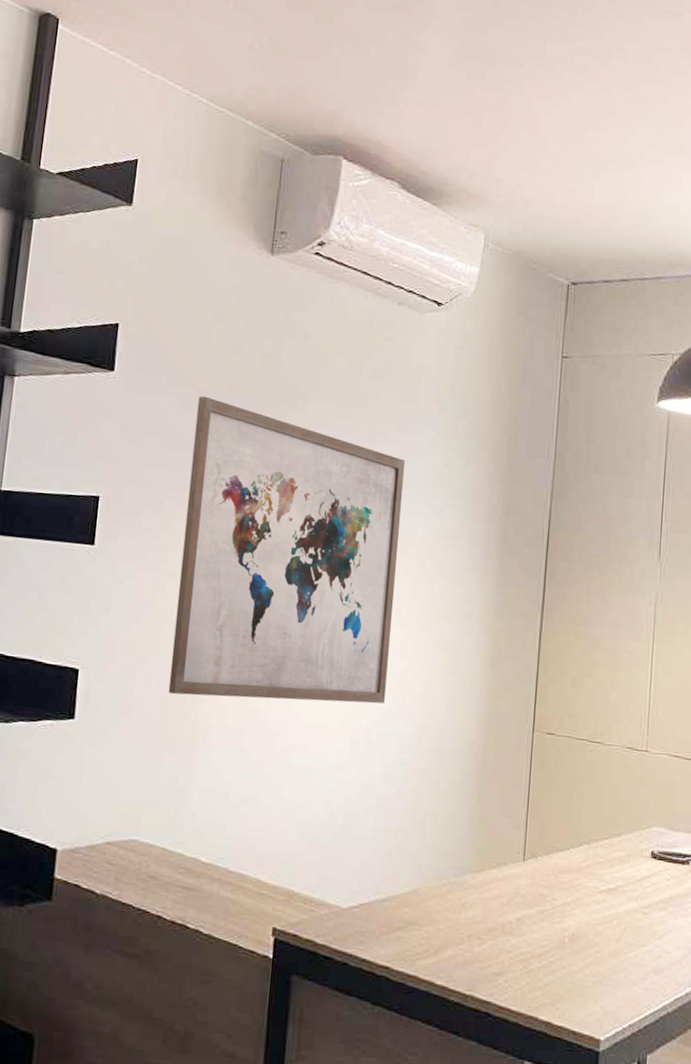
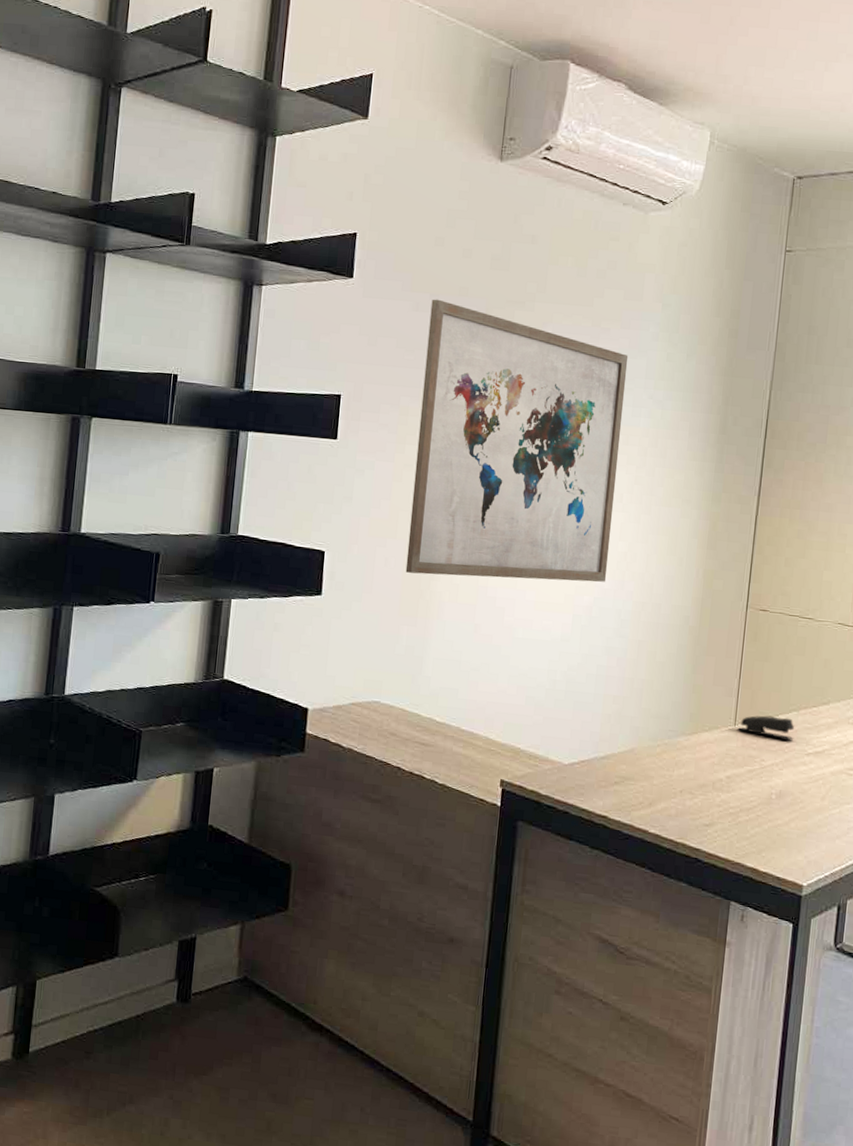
stapler: none [527,849,587,876] -> present [738,715,795,740]

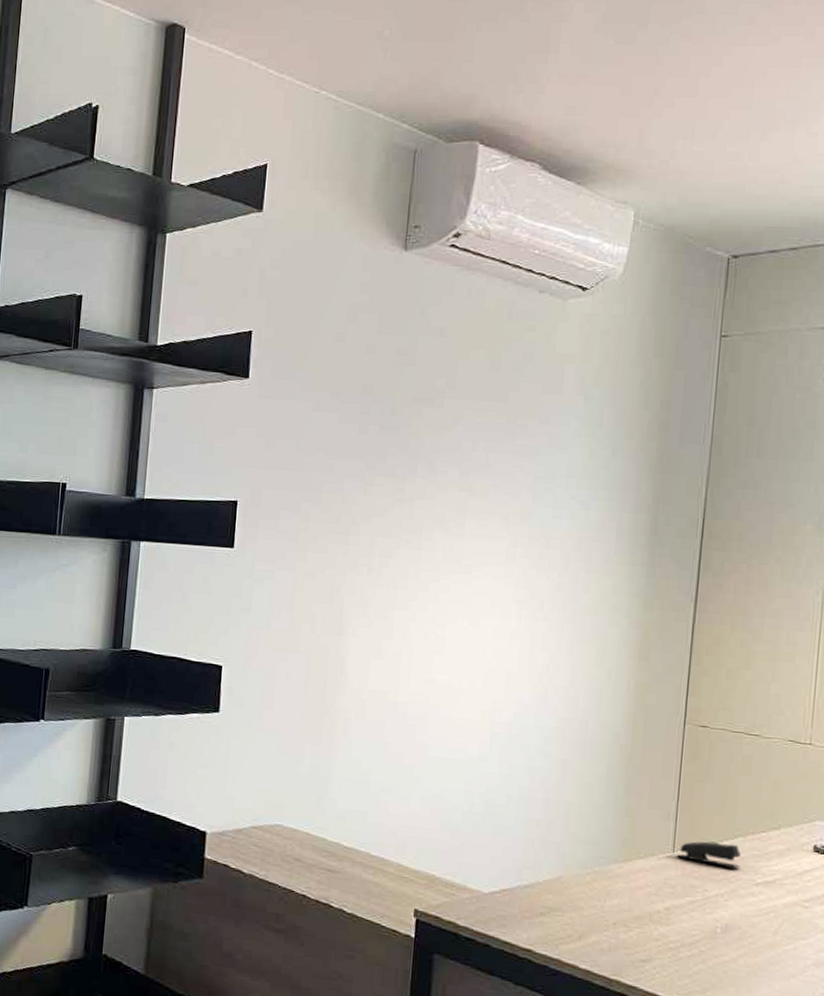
wall art: present [405,299,629,582] -> none [308,398,548,697]

